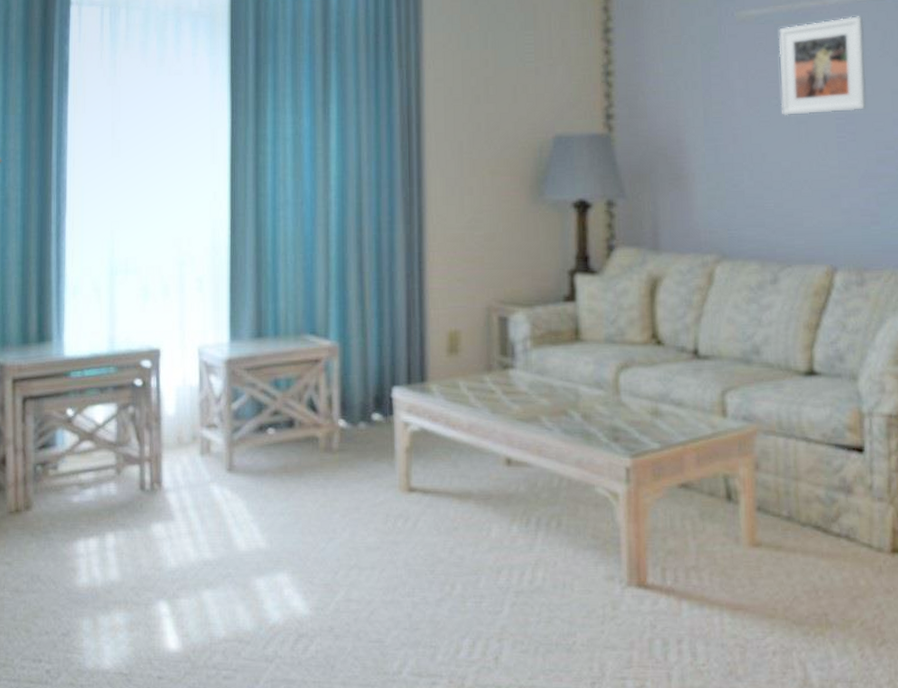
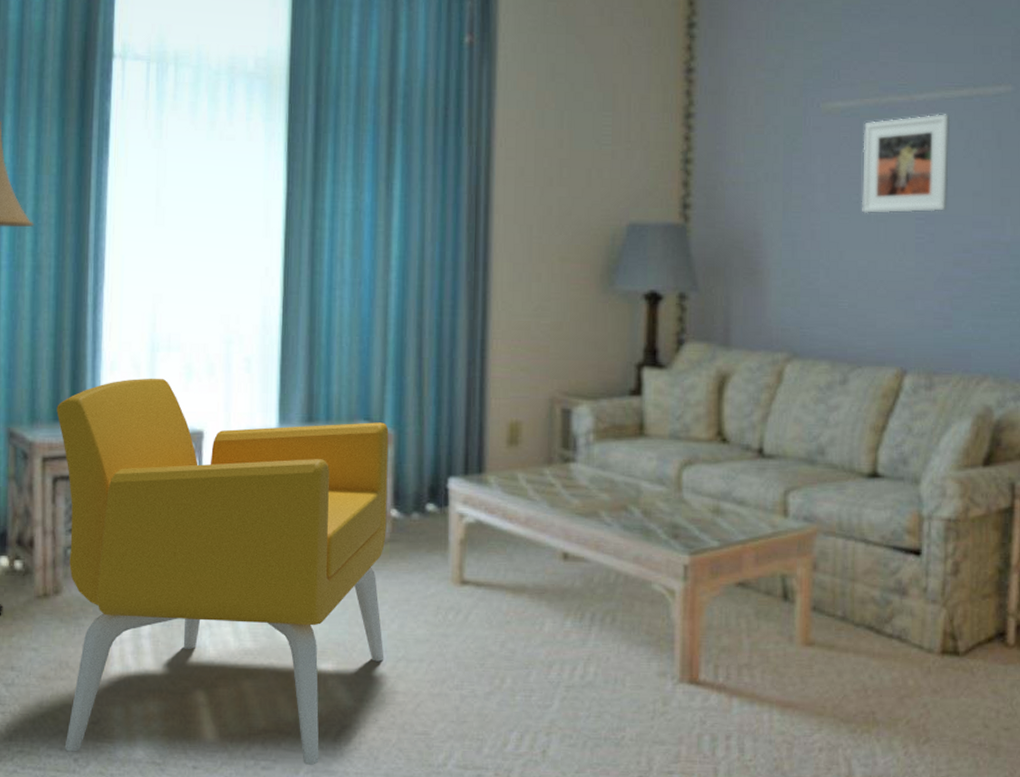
armchair: none [25,300,337,674] -> present [56,378,389,765]

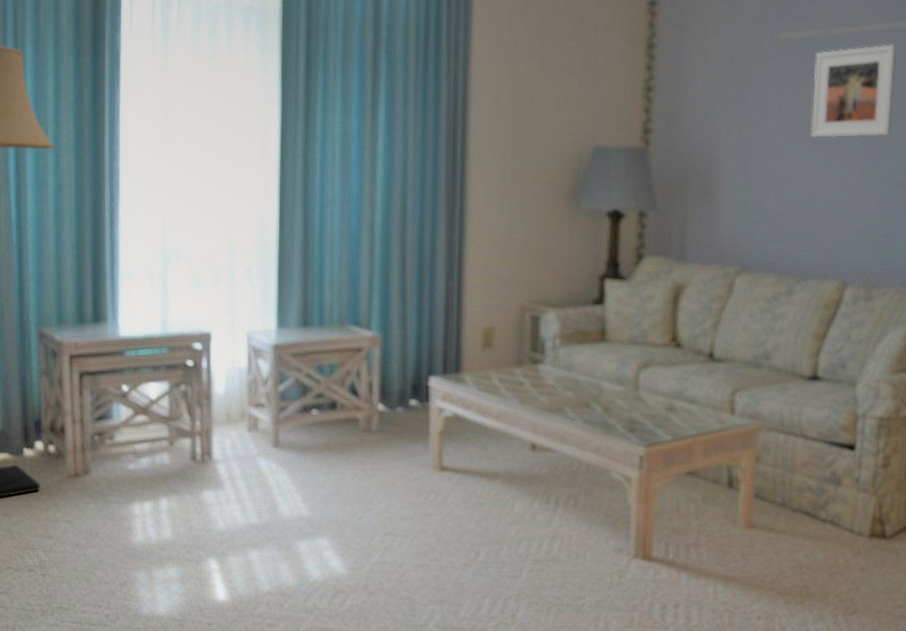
armchair: present [56,378,389,765] -> none [81,285,376,623]

